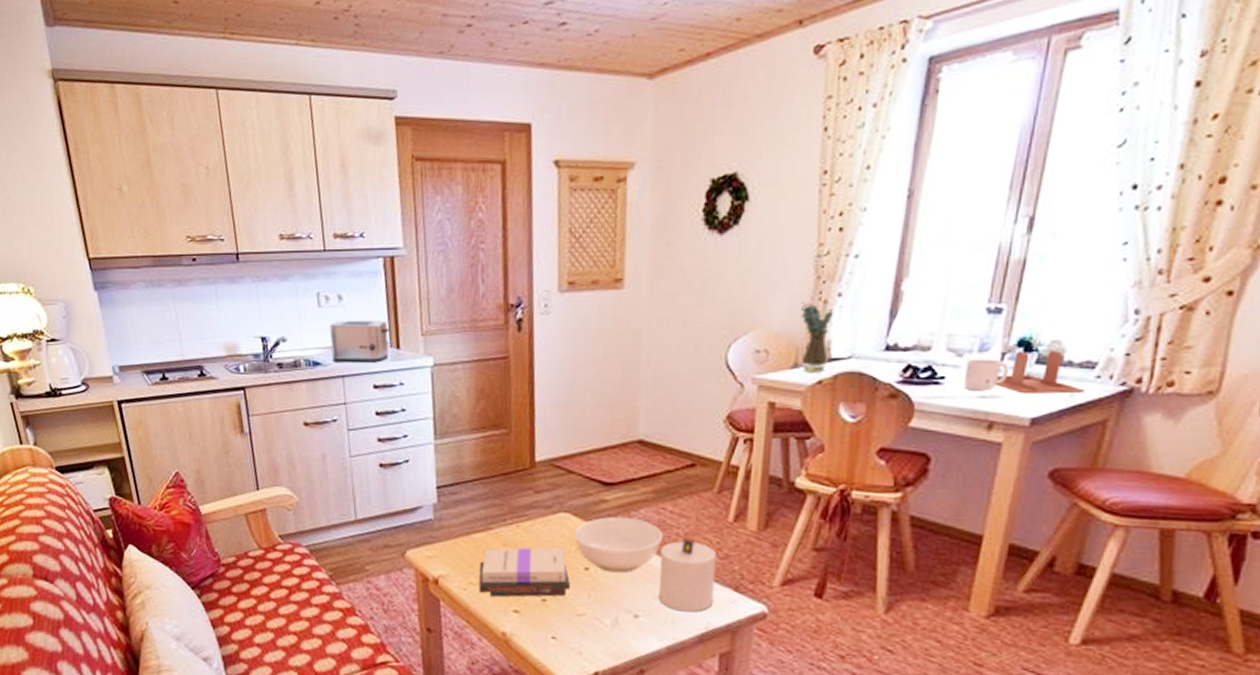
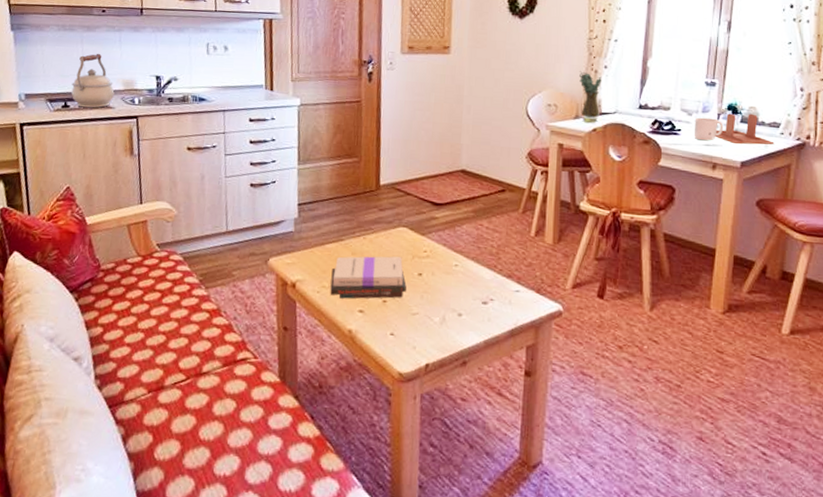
kettle: none [168,313,216,380] -> present [71,54,115,108]
toaster: present [329,320,390,363] -> none [215,66,266,101]
bowl: present [574,516,663,573] -> none [410,231,481,278]
candle: present [658,538,717,613] -> none [477,249,523,311]

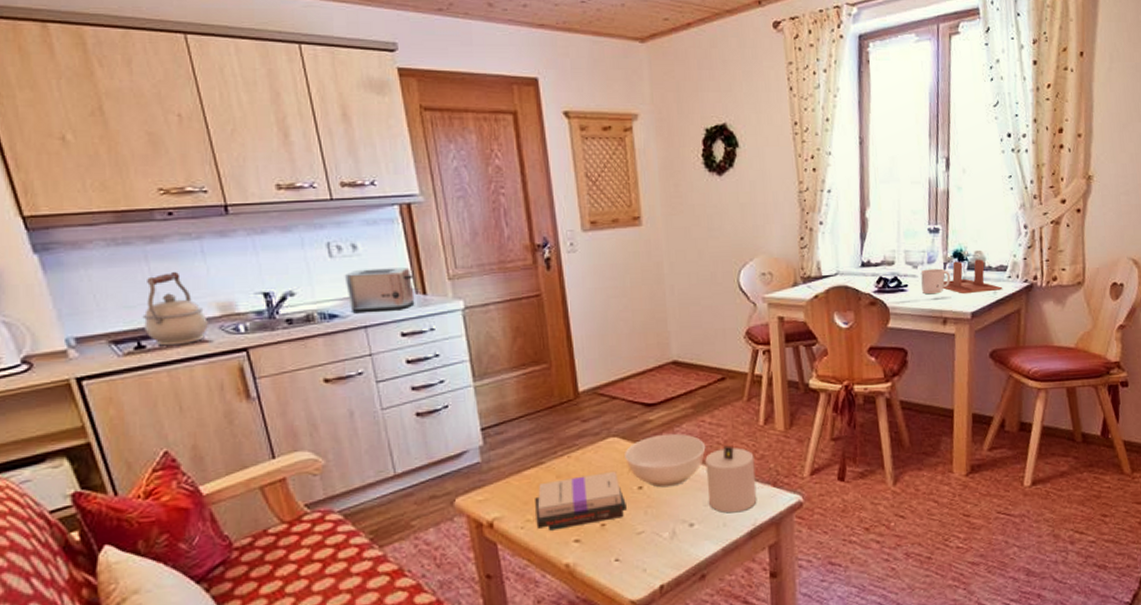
toaster: none [215,66,266,101] -> present [344,267,415,314]
bowl: none [410,231,481,278] -> present [625,433,706,488]
candle: none [477,249,523,311] -> present [705,445,757,514]
vase: present [579,71,602,124] -> none [793,230,820,290]

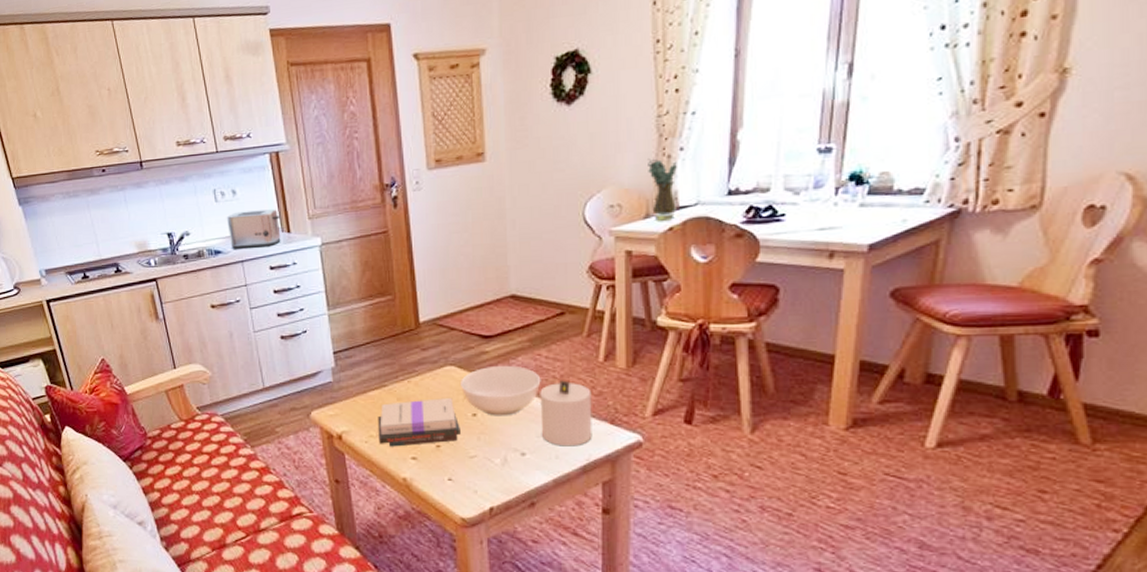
kettle: present [142,272,208,346] -> none [87,218,130,277]
vase: none [793,230,820,290] -> present [648,158,677,222]
mug: present [921,268,951,295] -> none [803,194,844,225]
napkin holder: present [943,259,1003,293] -> none [832,181,916,222]

